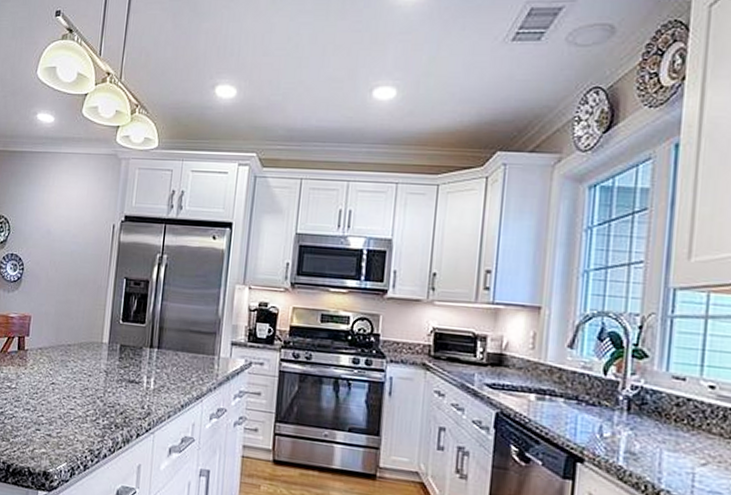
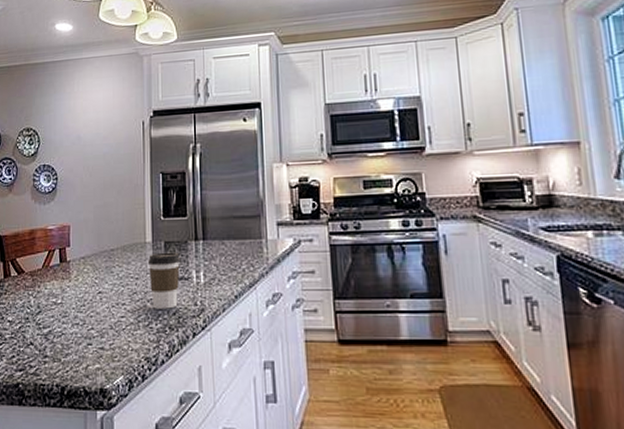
coffee cup: none [101,354,133,409] -> present [149,252,180,309]

